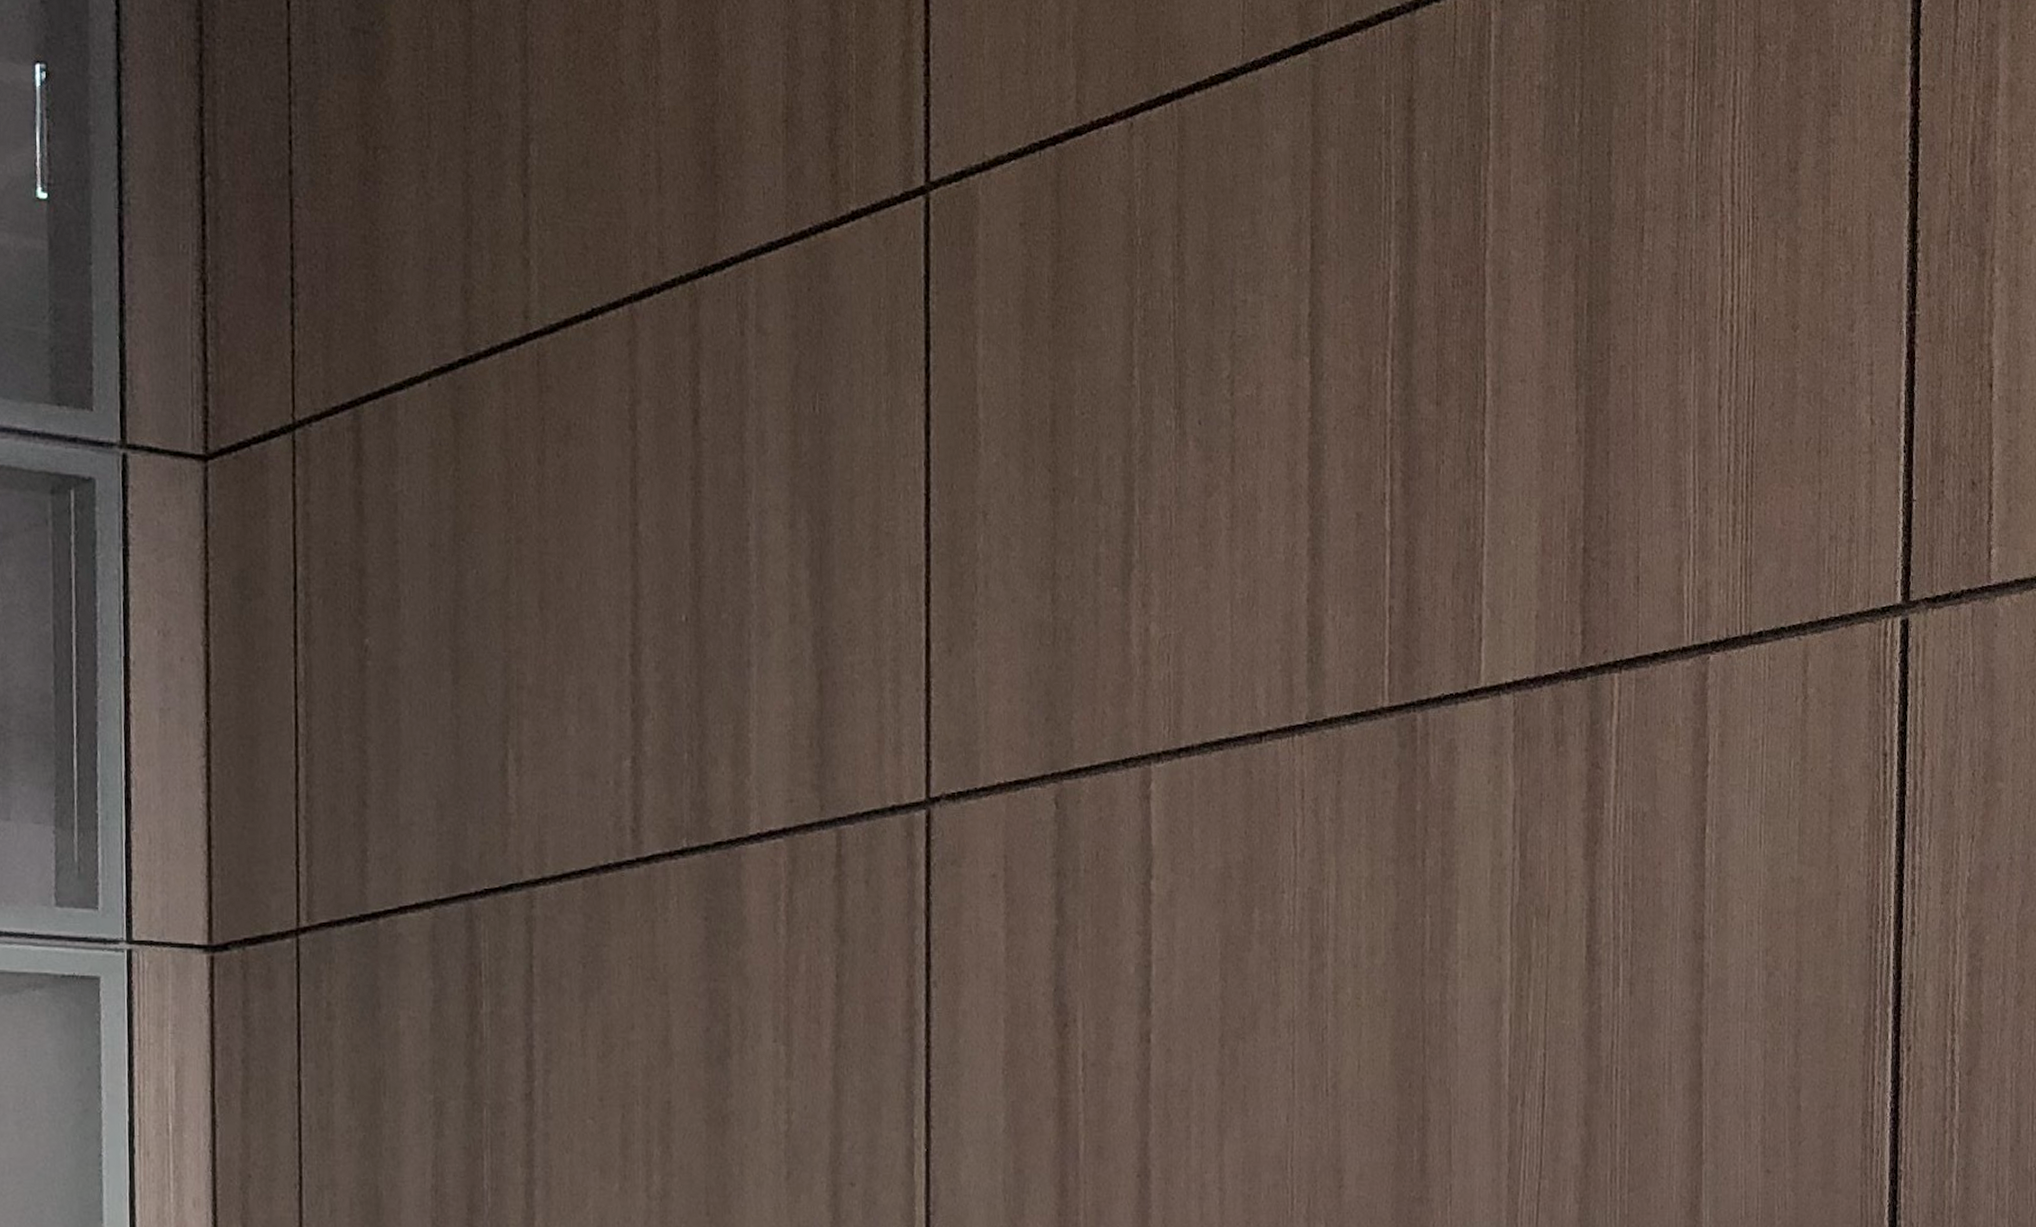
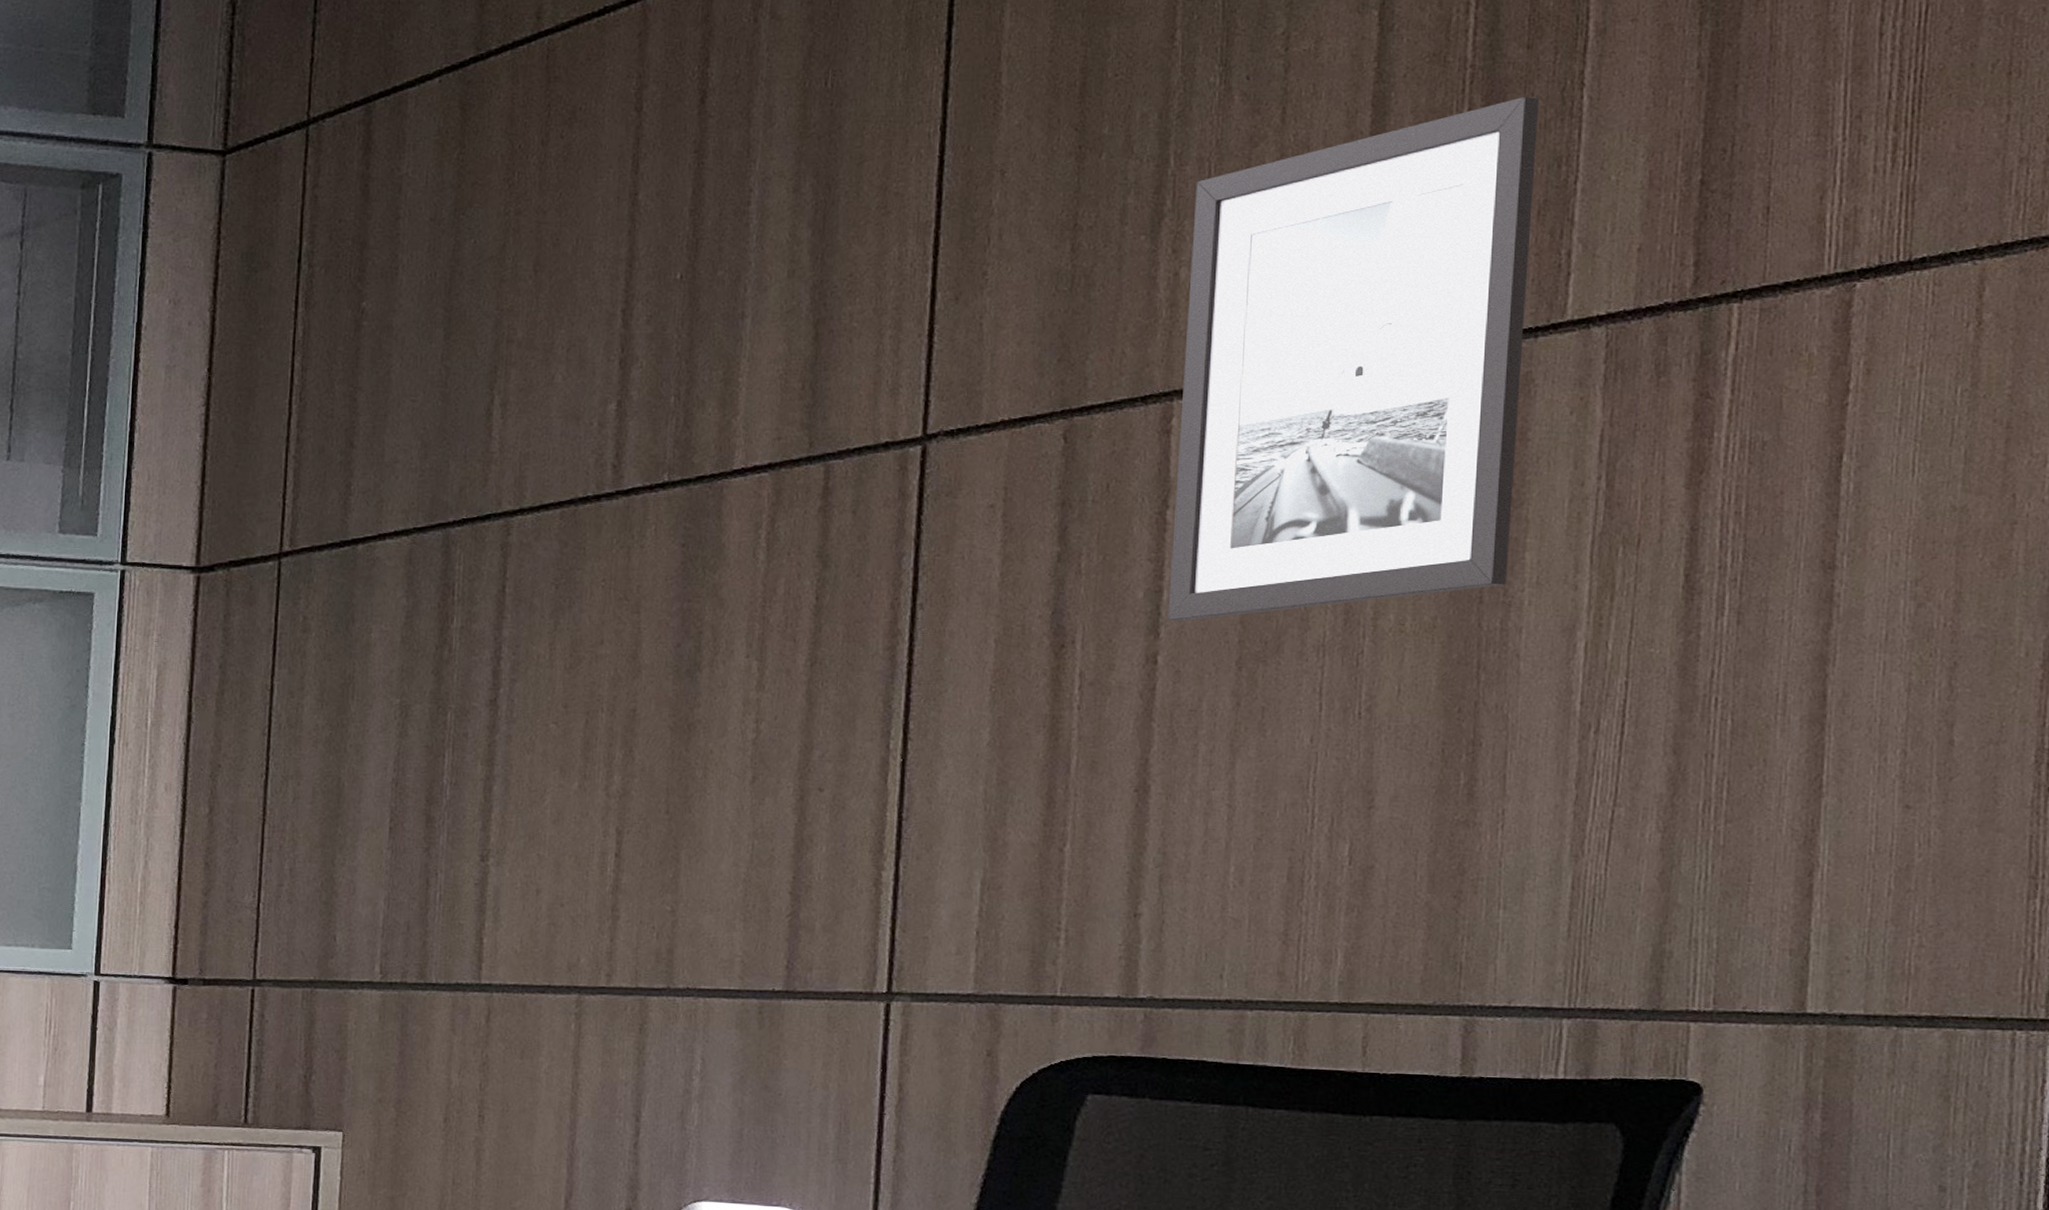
wall art: none [1157,454,1449,997] -> present [1167,96,1540,621]

